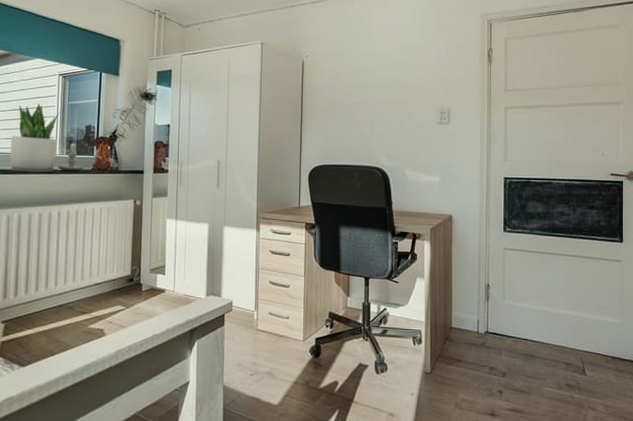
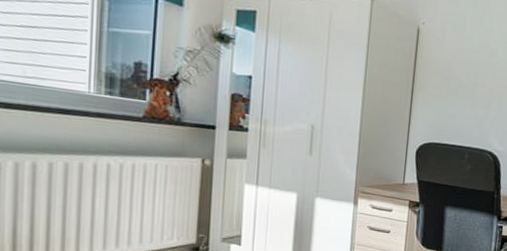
planter: present [10,104,61,173] -> none [16,22,97,114]
candle: present [58,143,84,172] -> none [92,81,132,118]

